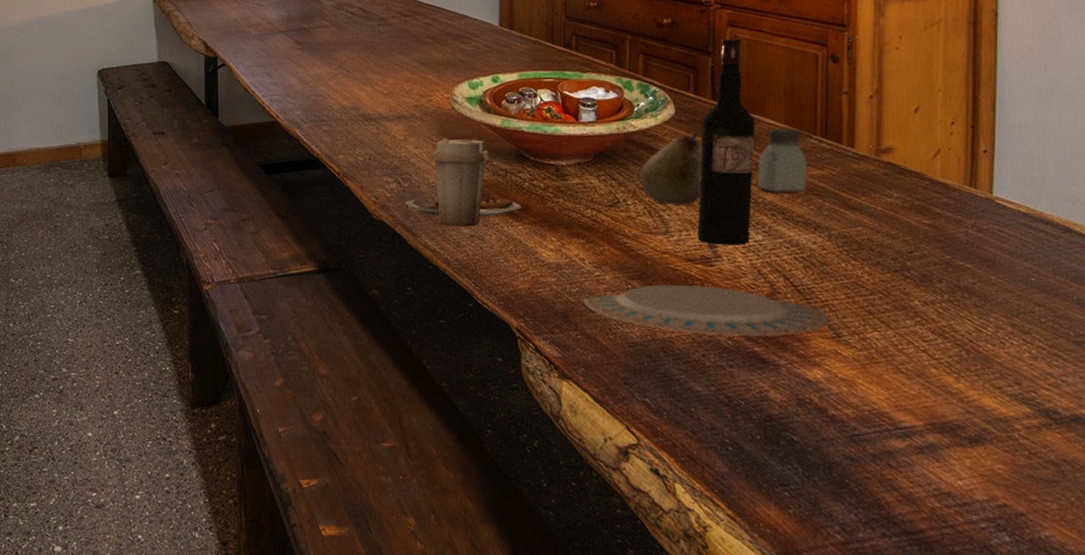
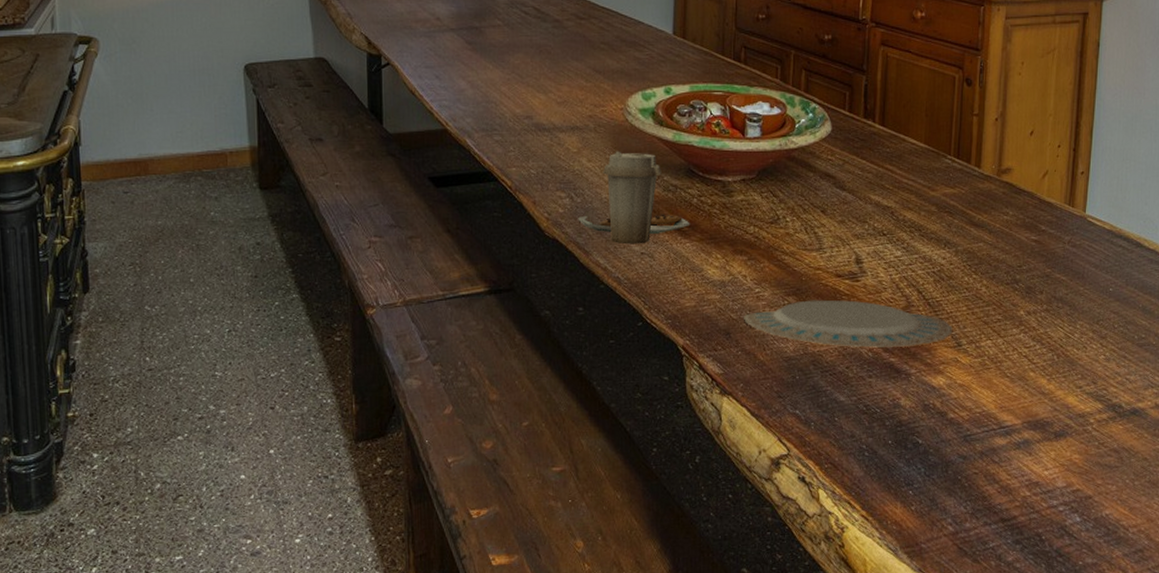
fruit: present [641,132,703,205] -> none [799,150,854,222]
wine bottle: present [697,38,756,245] -> none [846,58,901,261]
saltshaker: present [757,128,808,193] -> none [900,148,942,210]

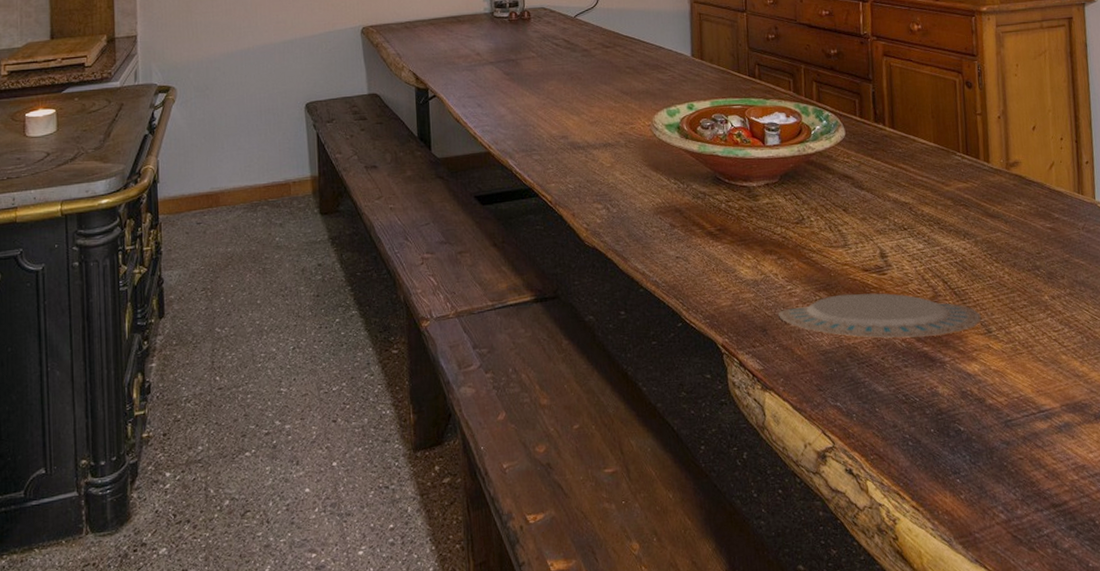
plate: present [578,151,690,245] -> none [615,163,721,250]

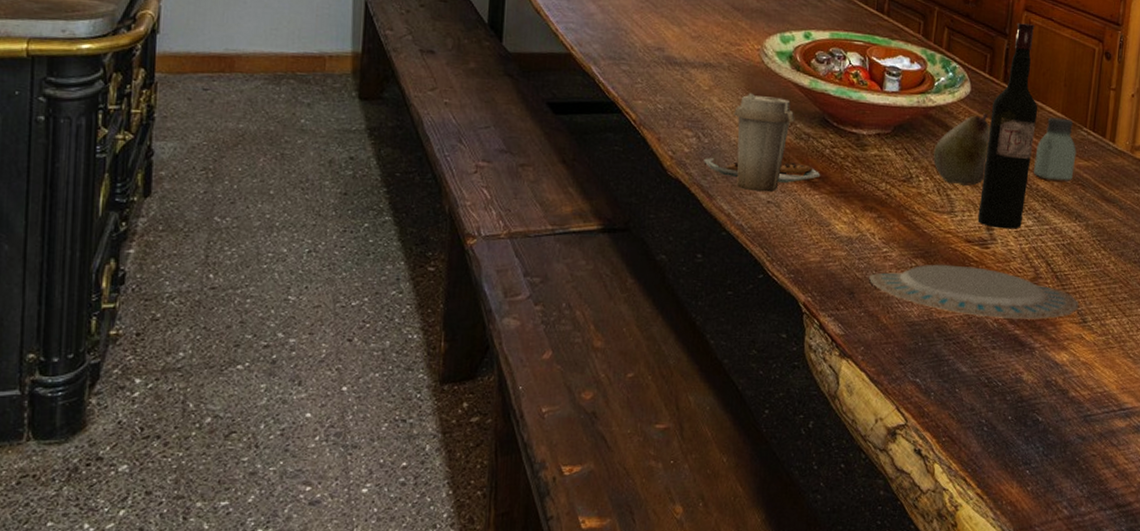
plate: none [615,163,721,250] -> present [704,92,821,193]
fruit: none [820,152,871,220] -> present [933,113,991,186]
wine bottle: none [867,67,914,255] -> present [978,23,1038,229]
saltshaker: none [915,147,955,205] -> present [1034,117,1077,181]

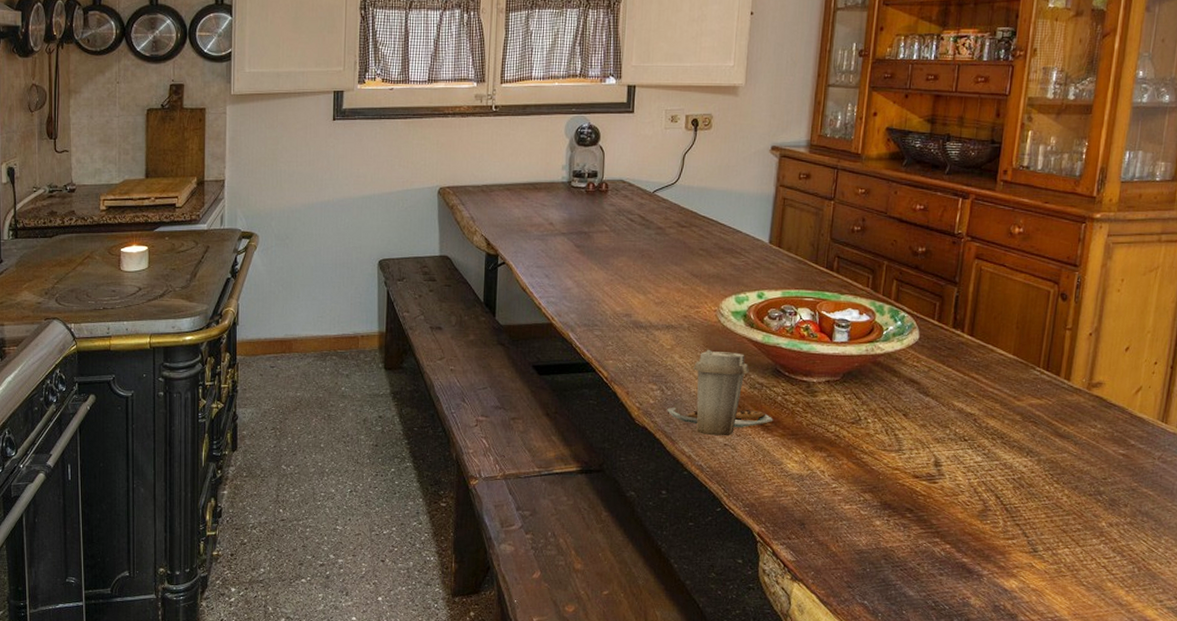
plate: present [868,264,1078,320] -> none [818,498,1029,549]
fruit: present [933,113,991,186] -> none [882,358,940,426]
wine bottle: present [978,23,1038,229] -> none [925,271,989,465]
saltshaker: present [1034,117,1077,181] -> none [983,359,1029,419]

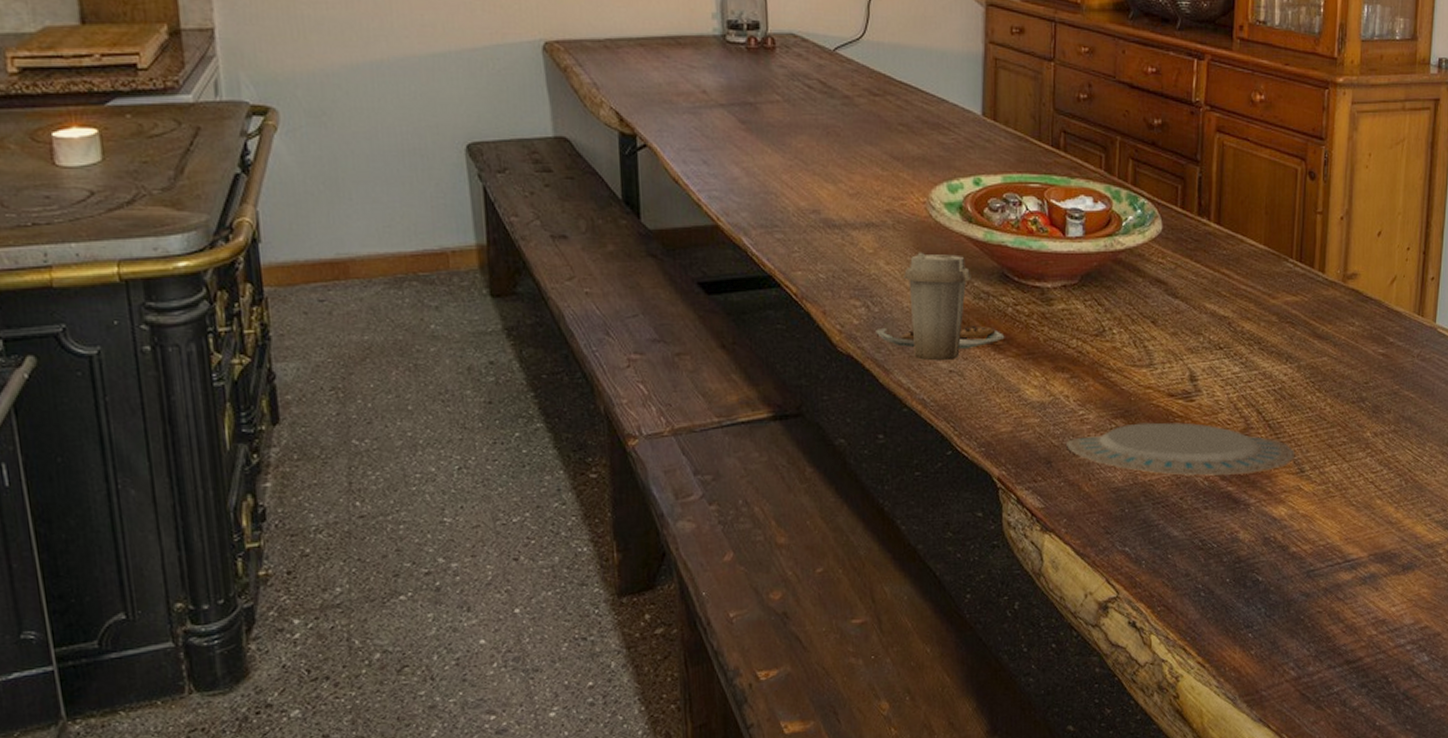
plate: none [818,498,1029,549] -> present [1065,422,1294,476]

